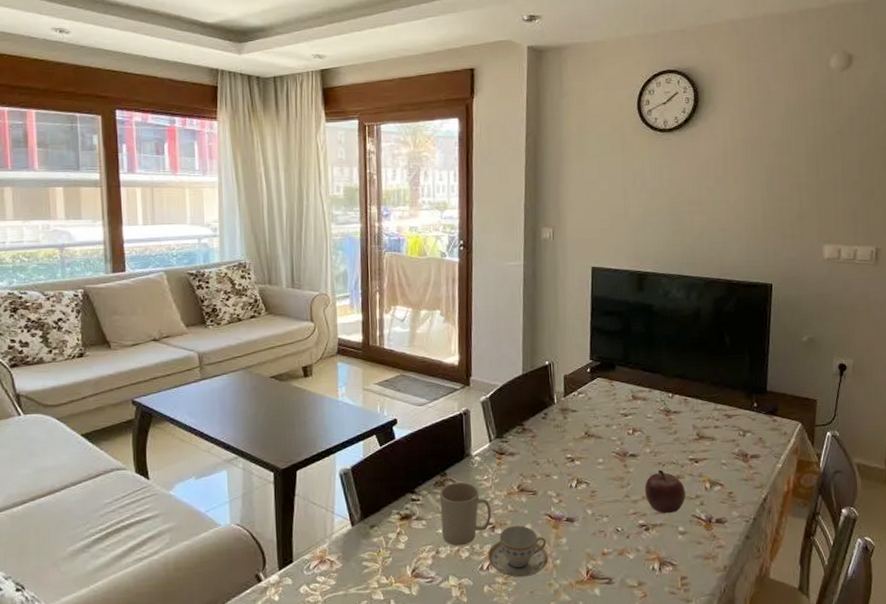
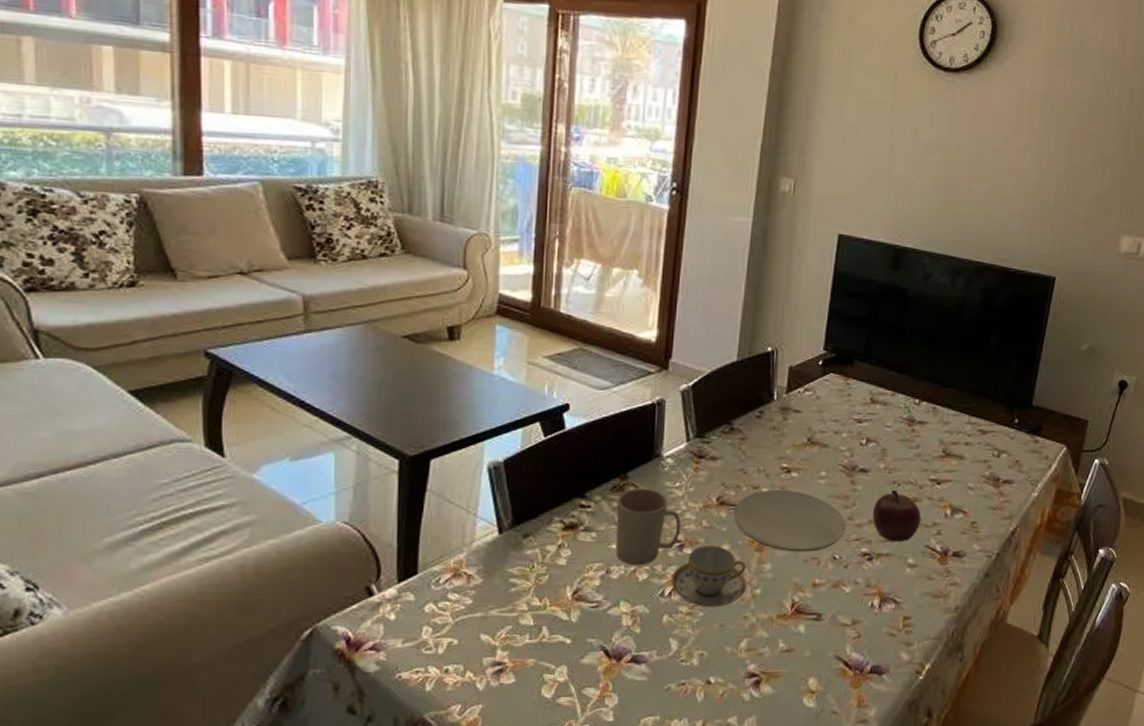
plate: none [532,476,624,527] -> present [733,489,846,552]

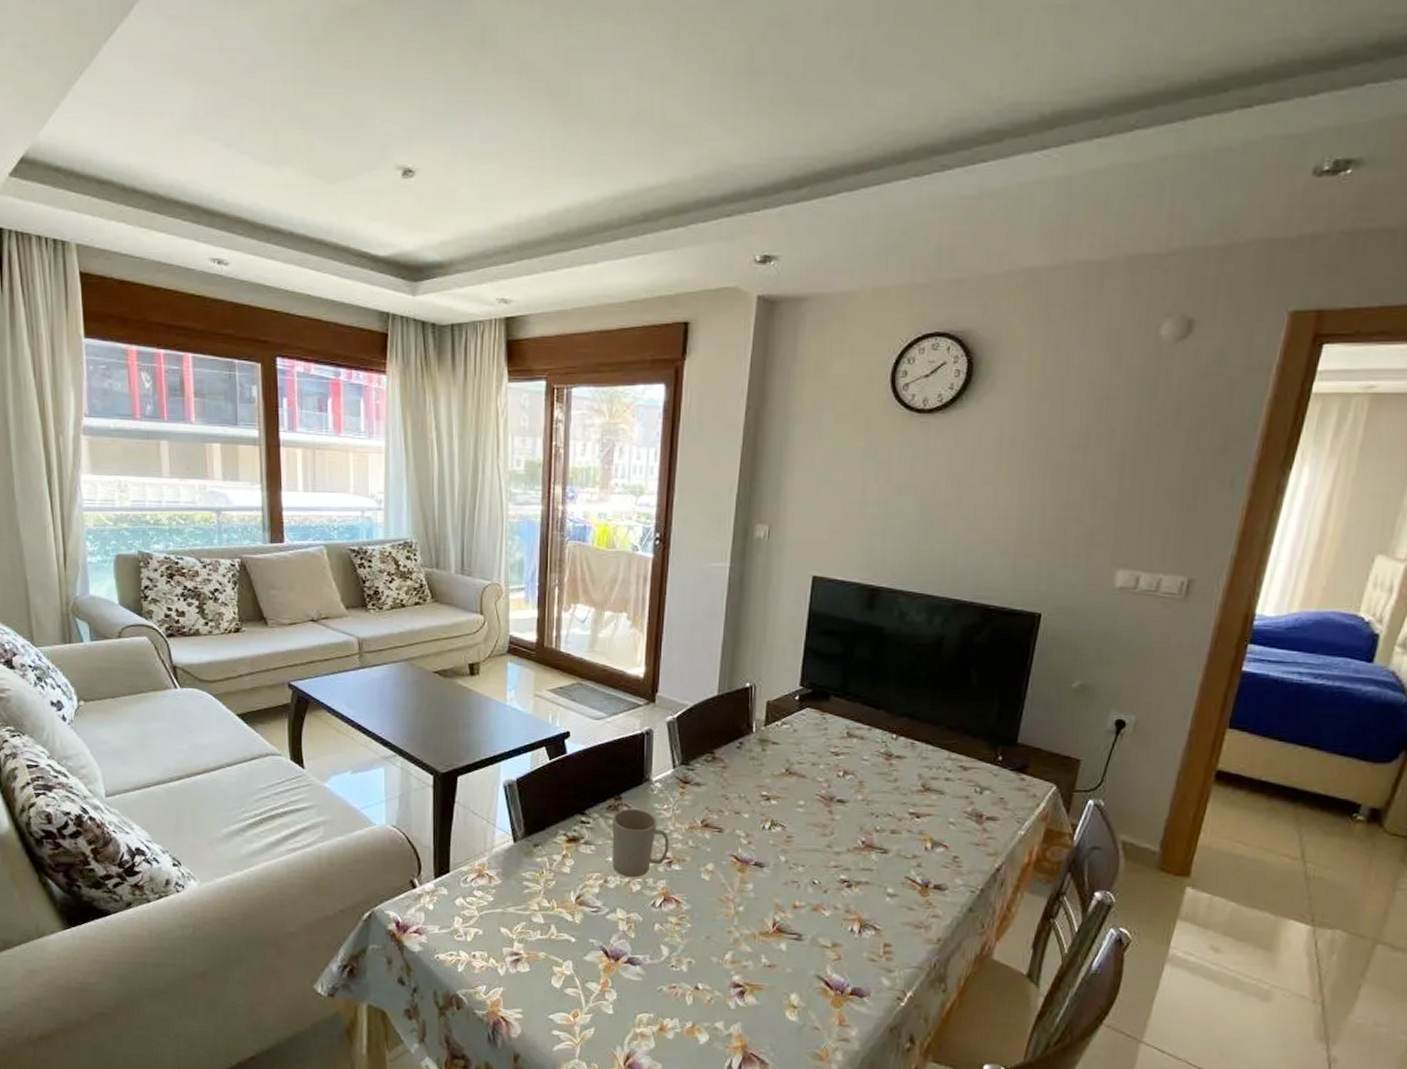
teacup: present [671,546,747,608] -> none [661,864,731,921]
plate: present [733,489,846,552] -> none [717,815,824,876]
fruit: present [873,489,921,541] -> none [851,820,900,871]

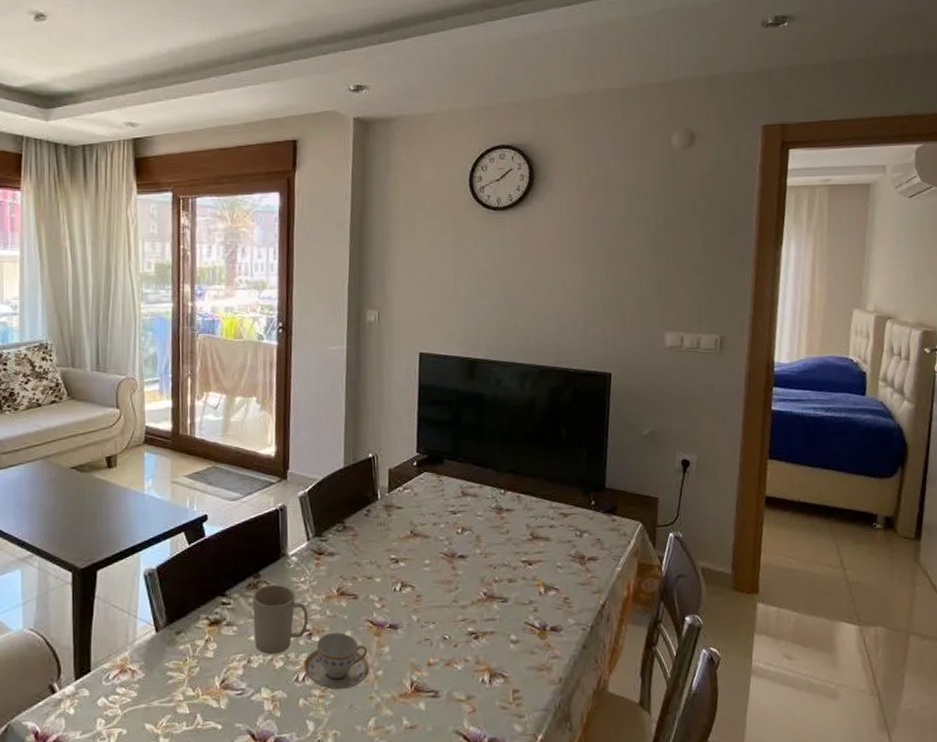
teacup: none [661,864,731,921] -> present [303,633,370,690]

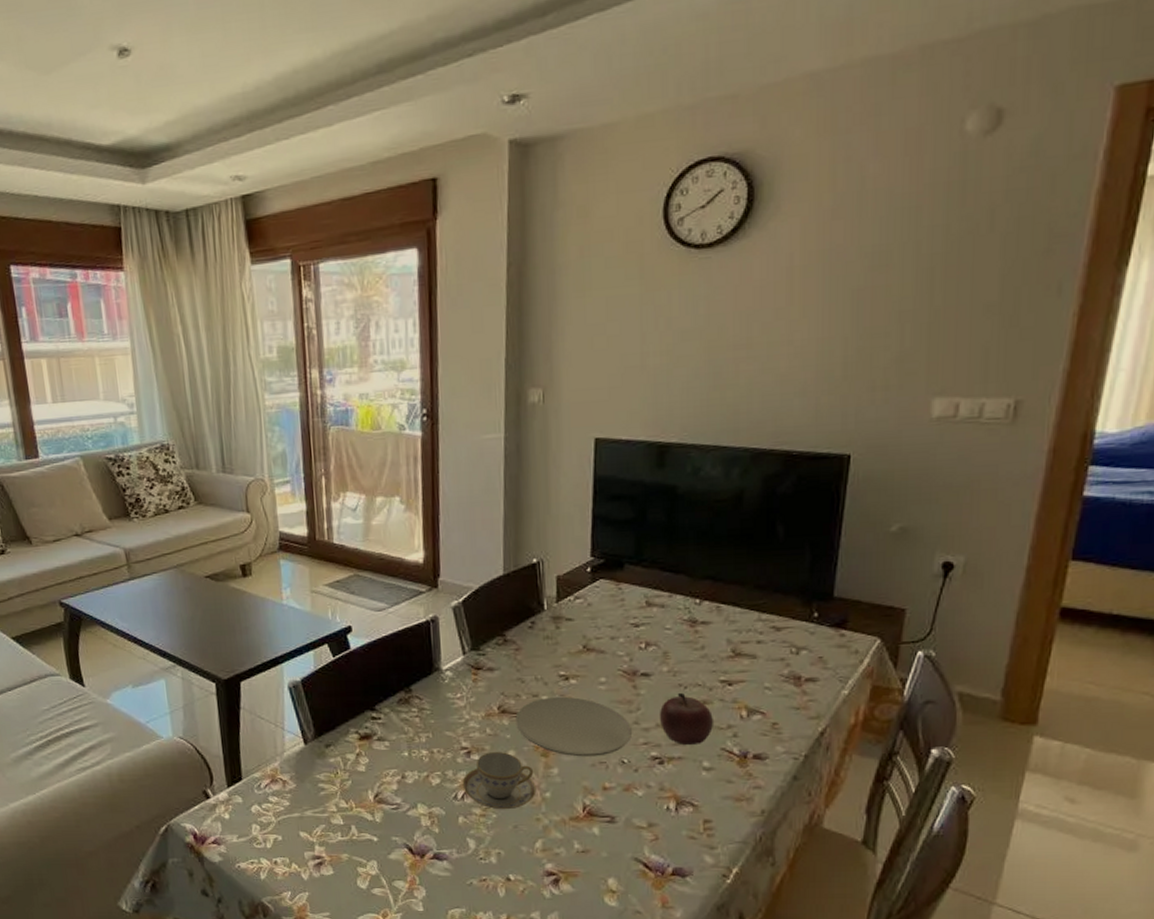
mug: present [252,584,309,655] -> none [404,699,467,772]
plate: none [352,578,452,635] -> present [515,696,632,757]
fruit: none [475,572,518,620] -> present [660,692,713,745]

